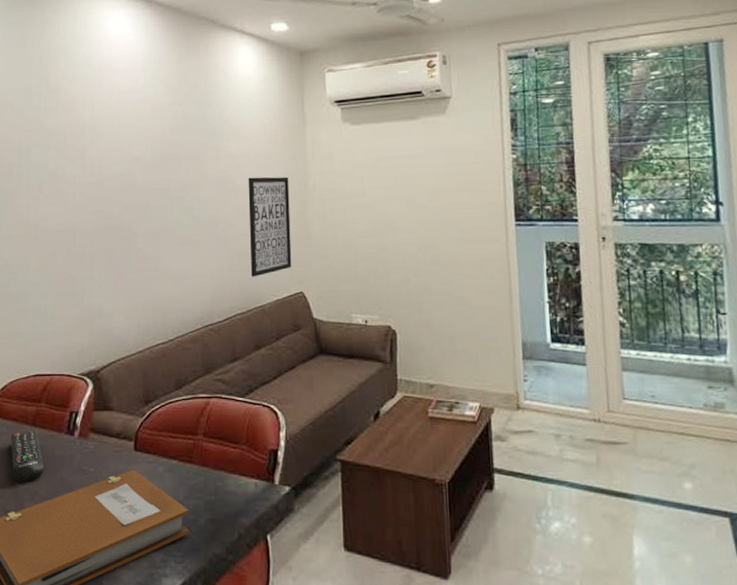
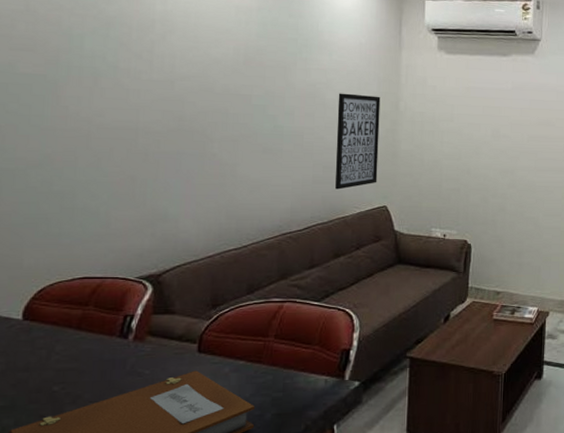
remote control: present [10,429,45,483] -> none [48,332,91,387]

